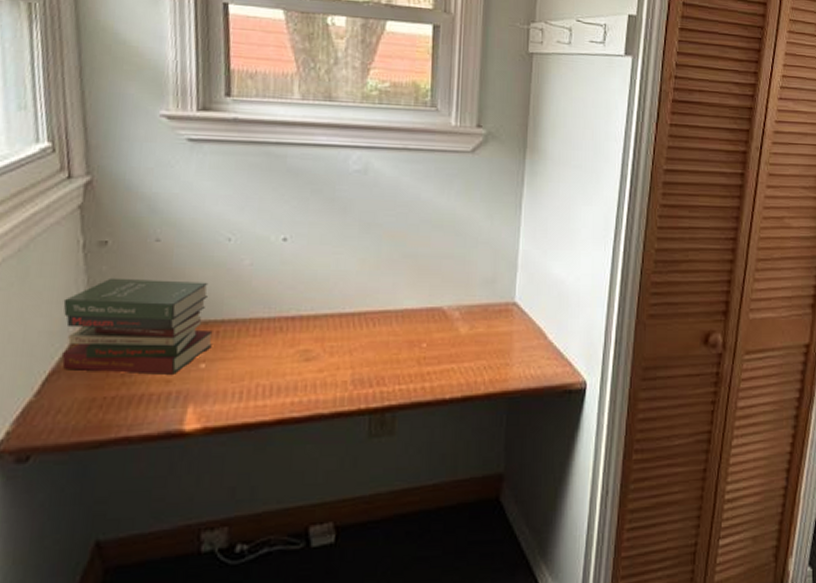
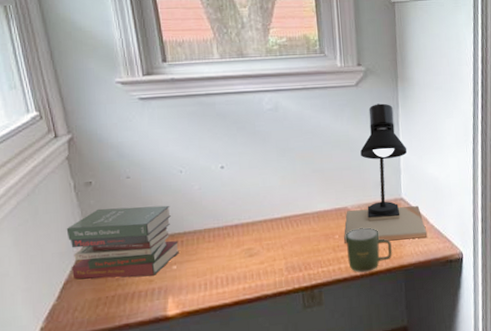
desk lamp: none [432,178,543,358] -> present [343,103,428,244]
mug: none [435,337,495,396] -> present [345,227,392,273]

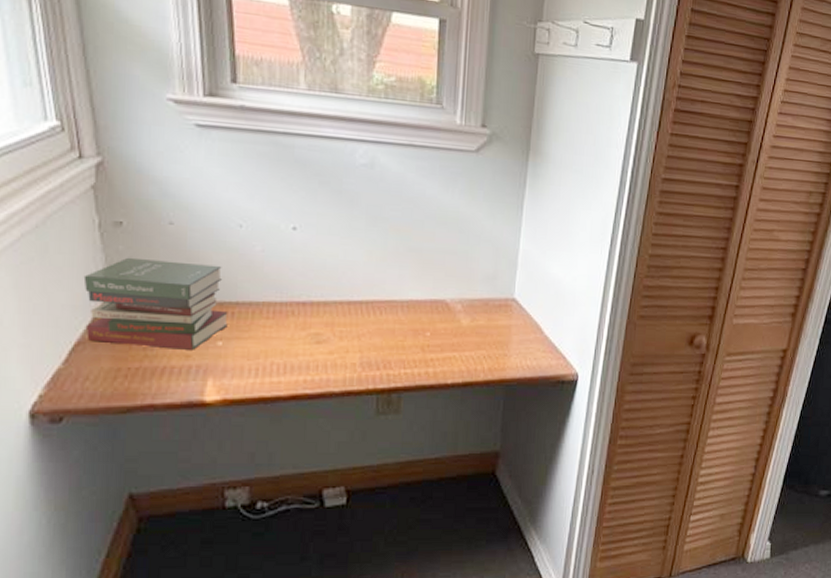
desk lamp: present [343,103,428,244] -> none [435,178,539,350]
mug: present [345,227,392,273] -> none [438,327,494,381]

